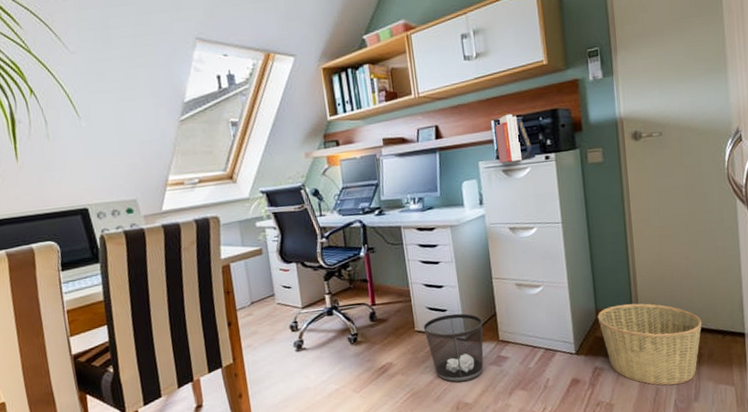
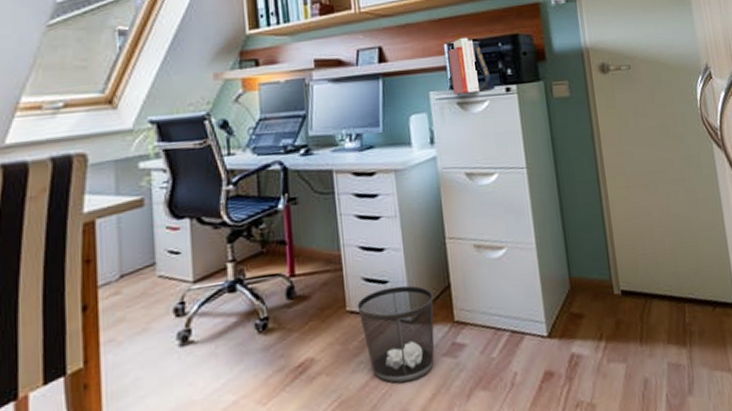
basket: present [597,303,702,386] -> none [571,268,690,376]

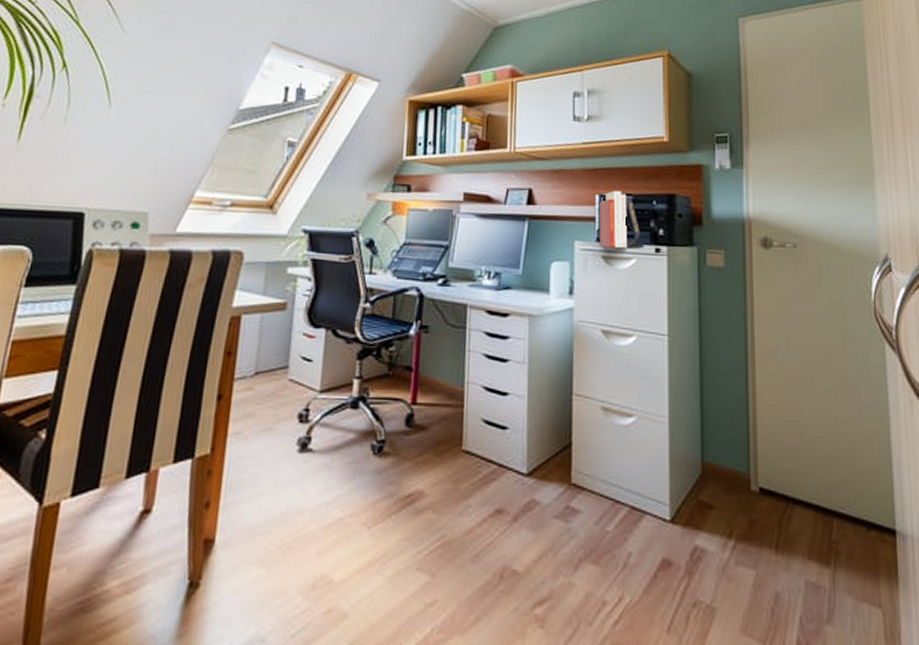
waste bin: present [357,285,435,383] -> none [473,434,552,537]

